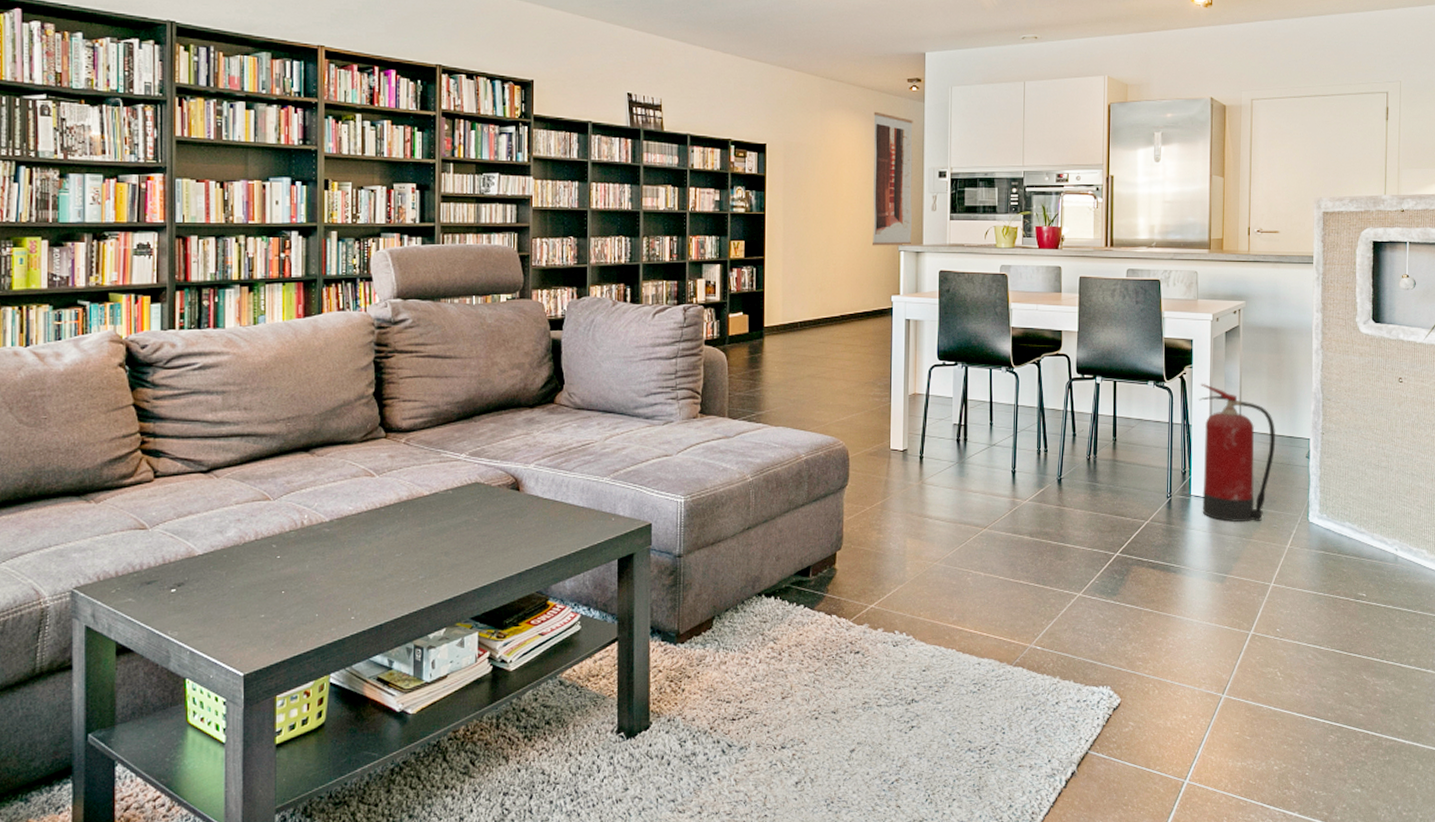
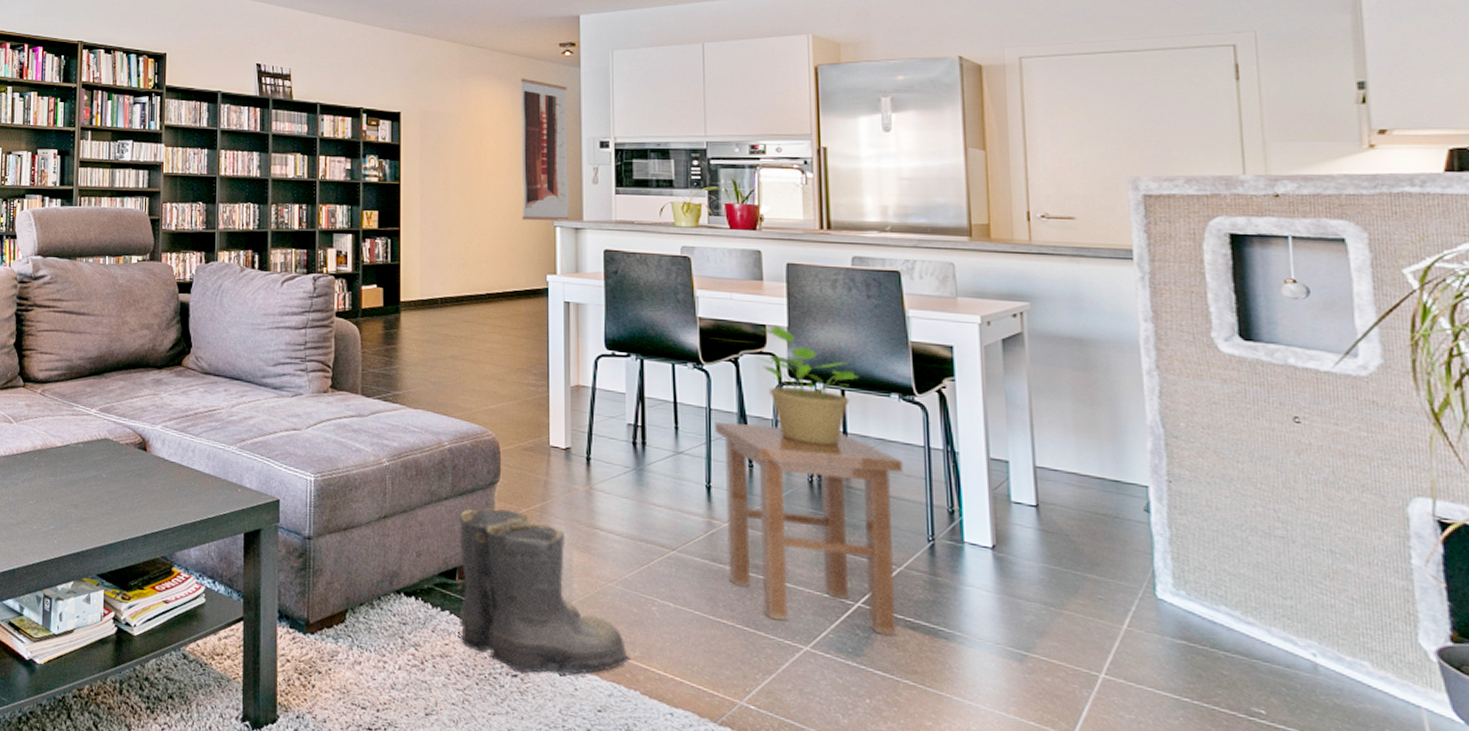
boots: none [812,509,950,648] -> present [459,508,631,674]
stool: none [1020,415,1154,575] -> present [714,422,904,636]
potted plant: none [1053,330,1127,428] -> present [755,325,859,446]
fire extinguisher: present [1199,383,1275,522] -> none [968,401,1092,588]

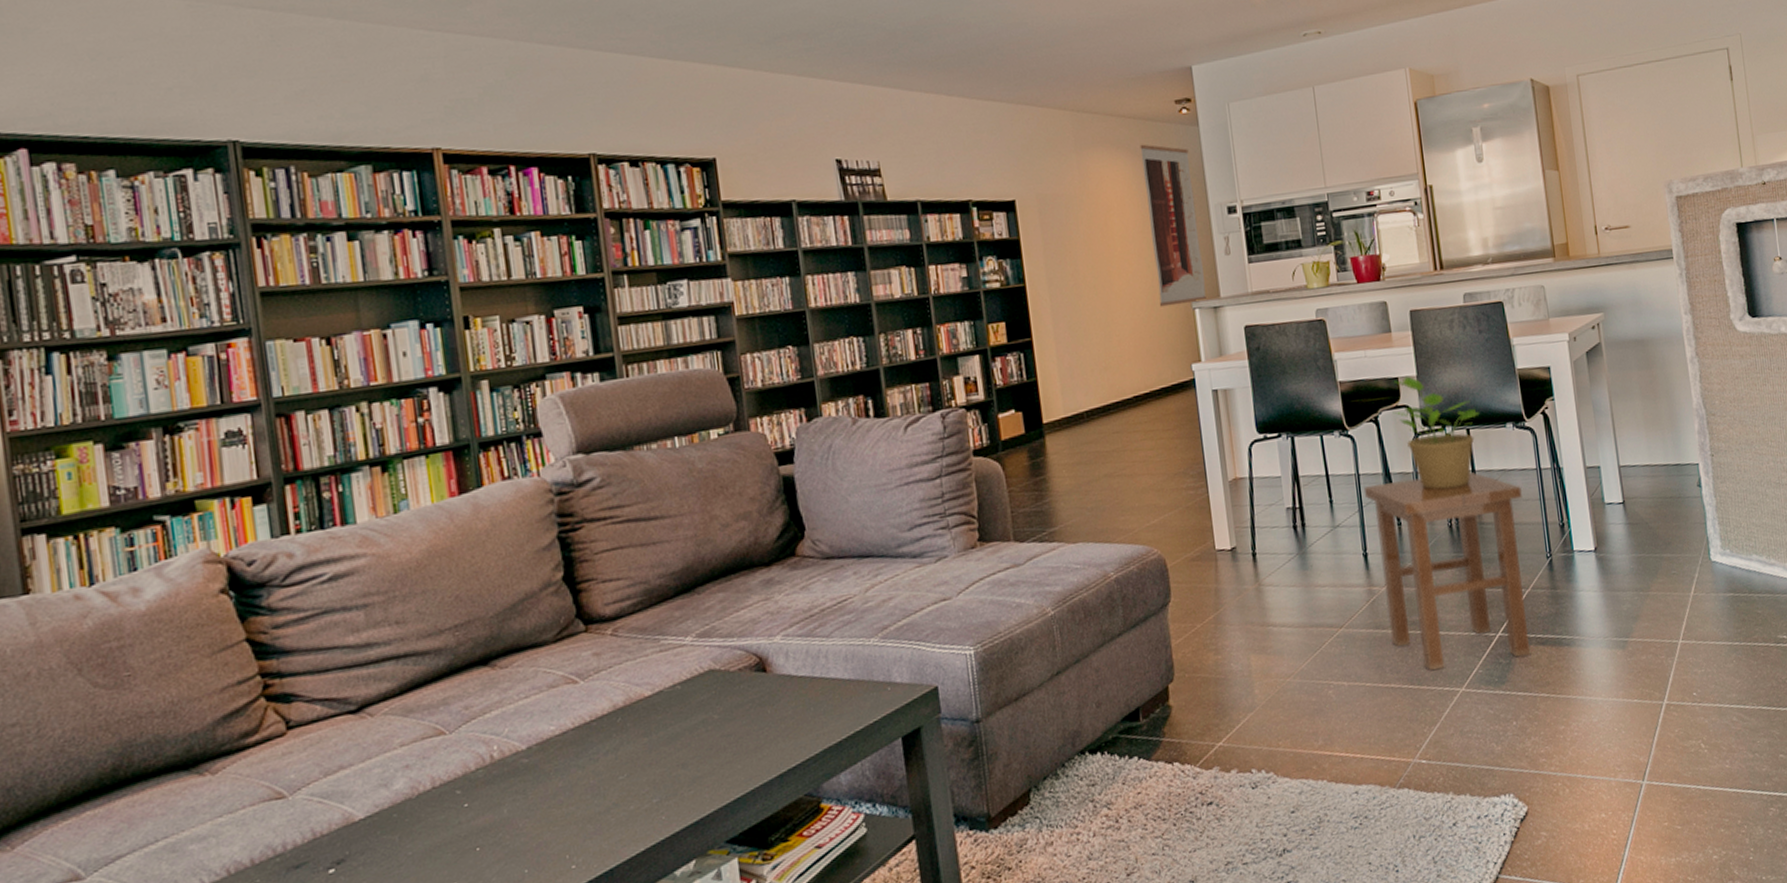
boots: present [459,508,631,674] -> none [1135,628,1315,798]

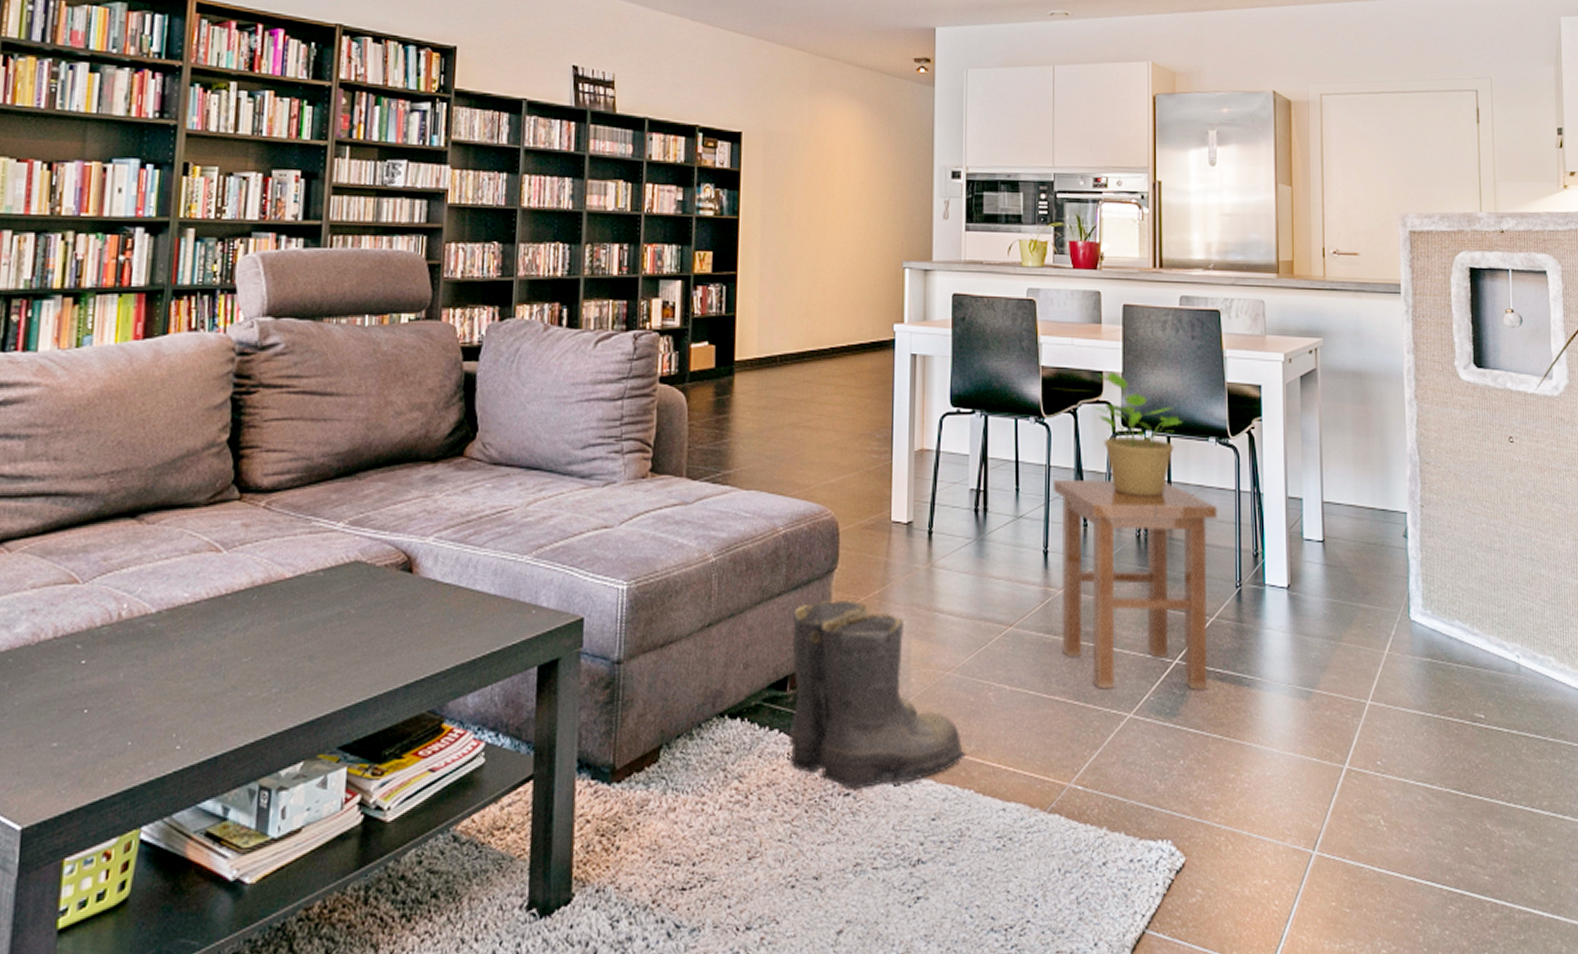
boots: none [1135,628,1315,798] -> present [788,601,966,789]
wall art: present [1140,144,1206,307] -> none [869,96,921,262]

